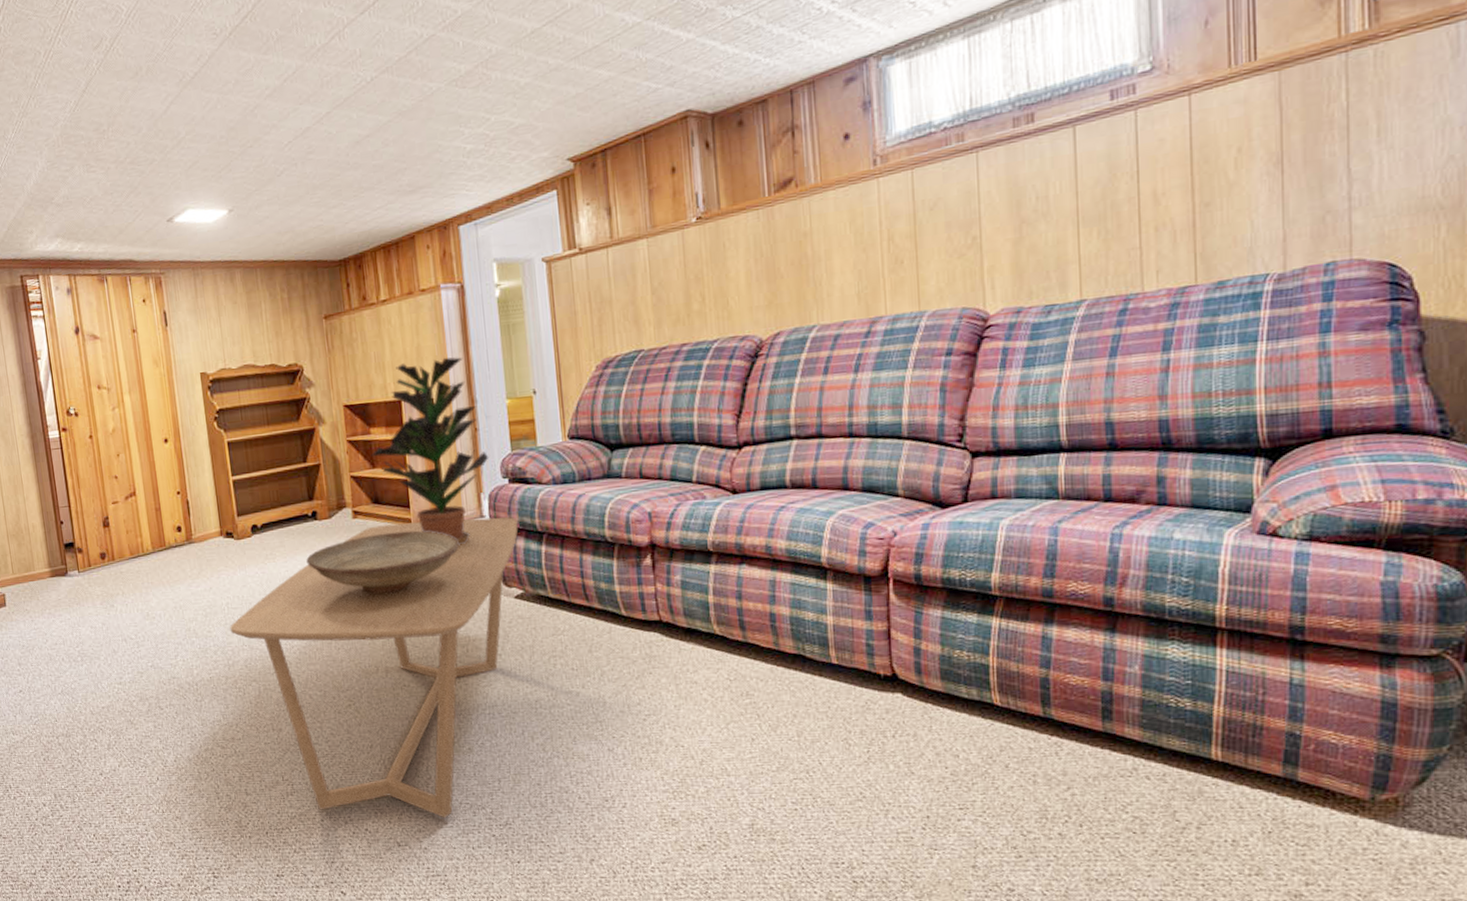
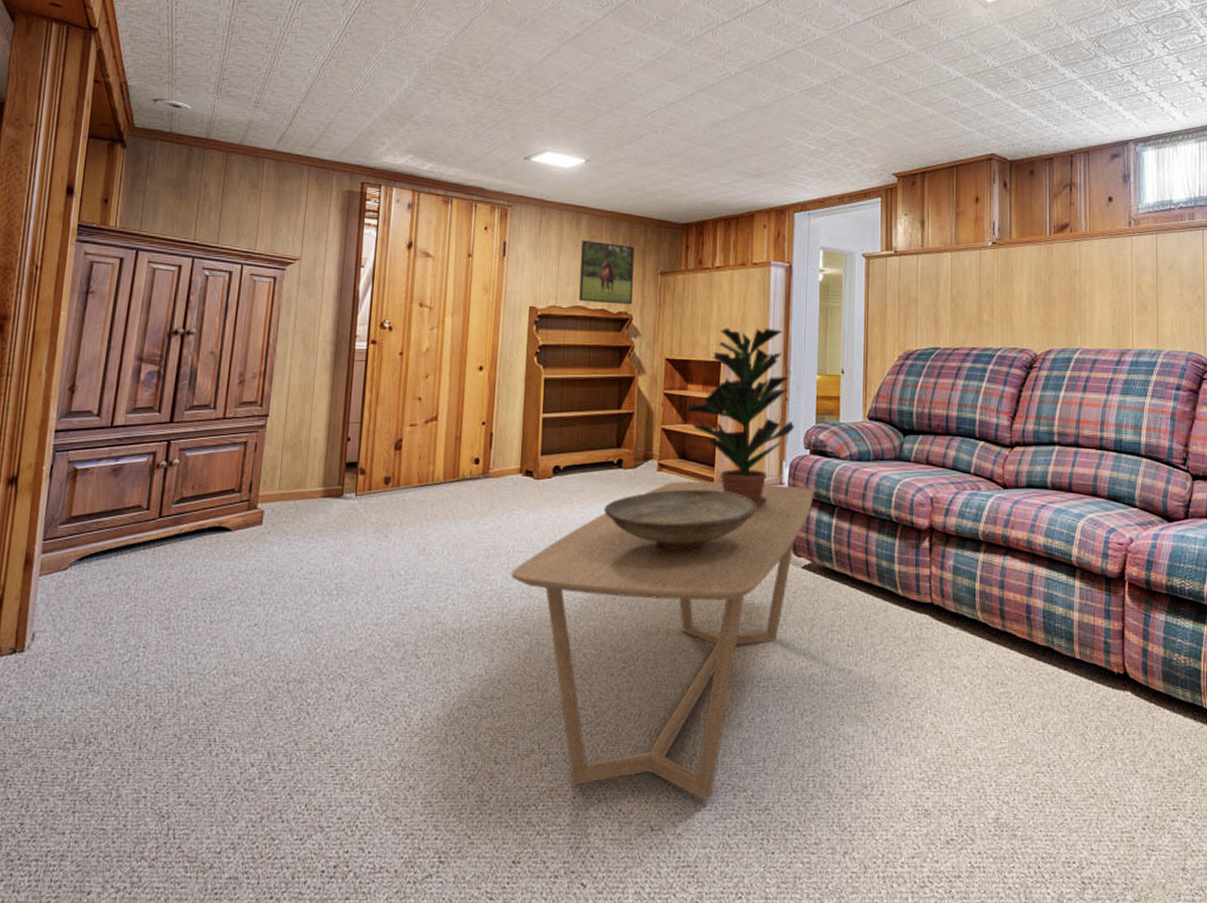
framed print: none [238,293,301,360] -> present [579,241,635,305]

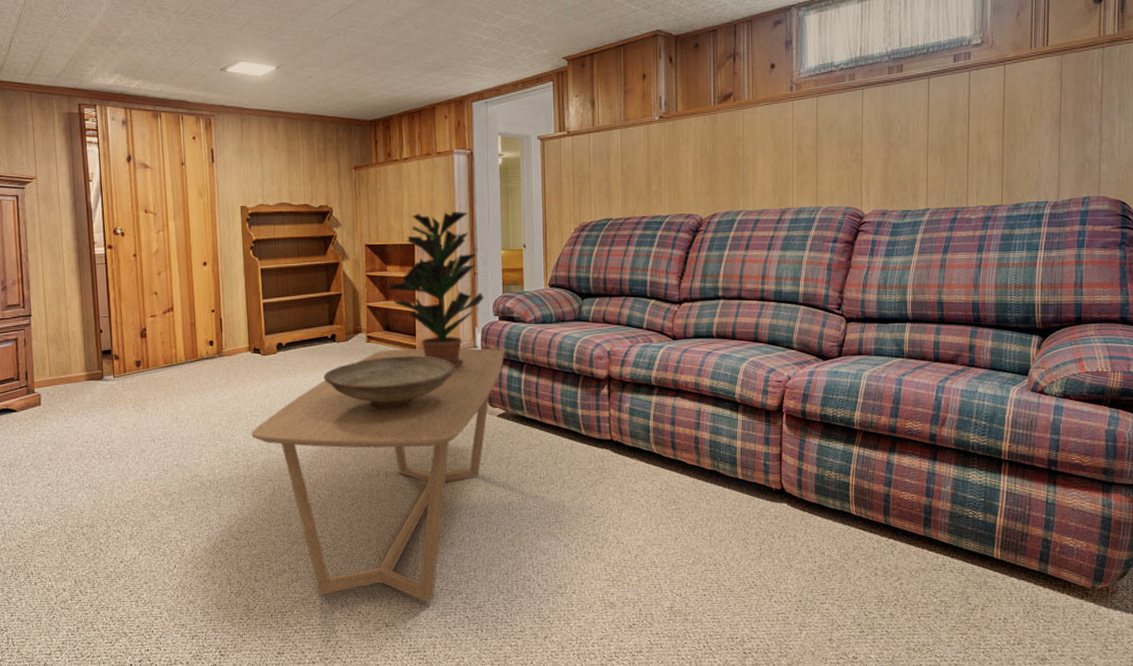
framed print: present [579,241,635,305] -> none [280,142,332,199]

